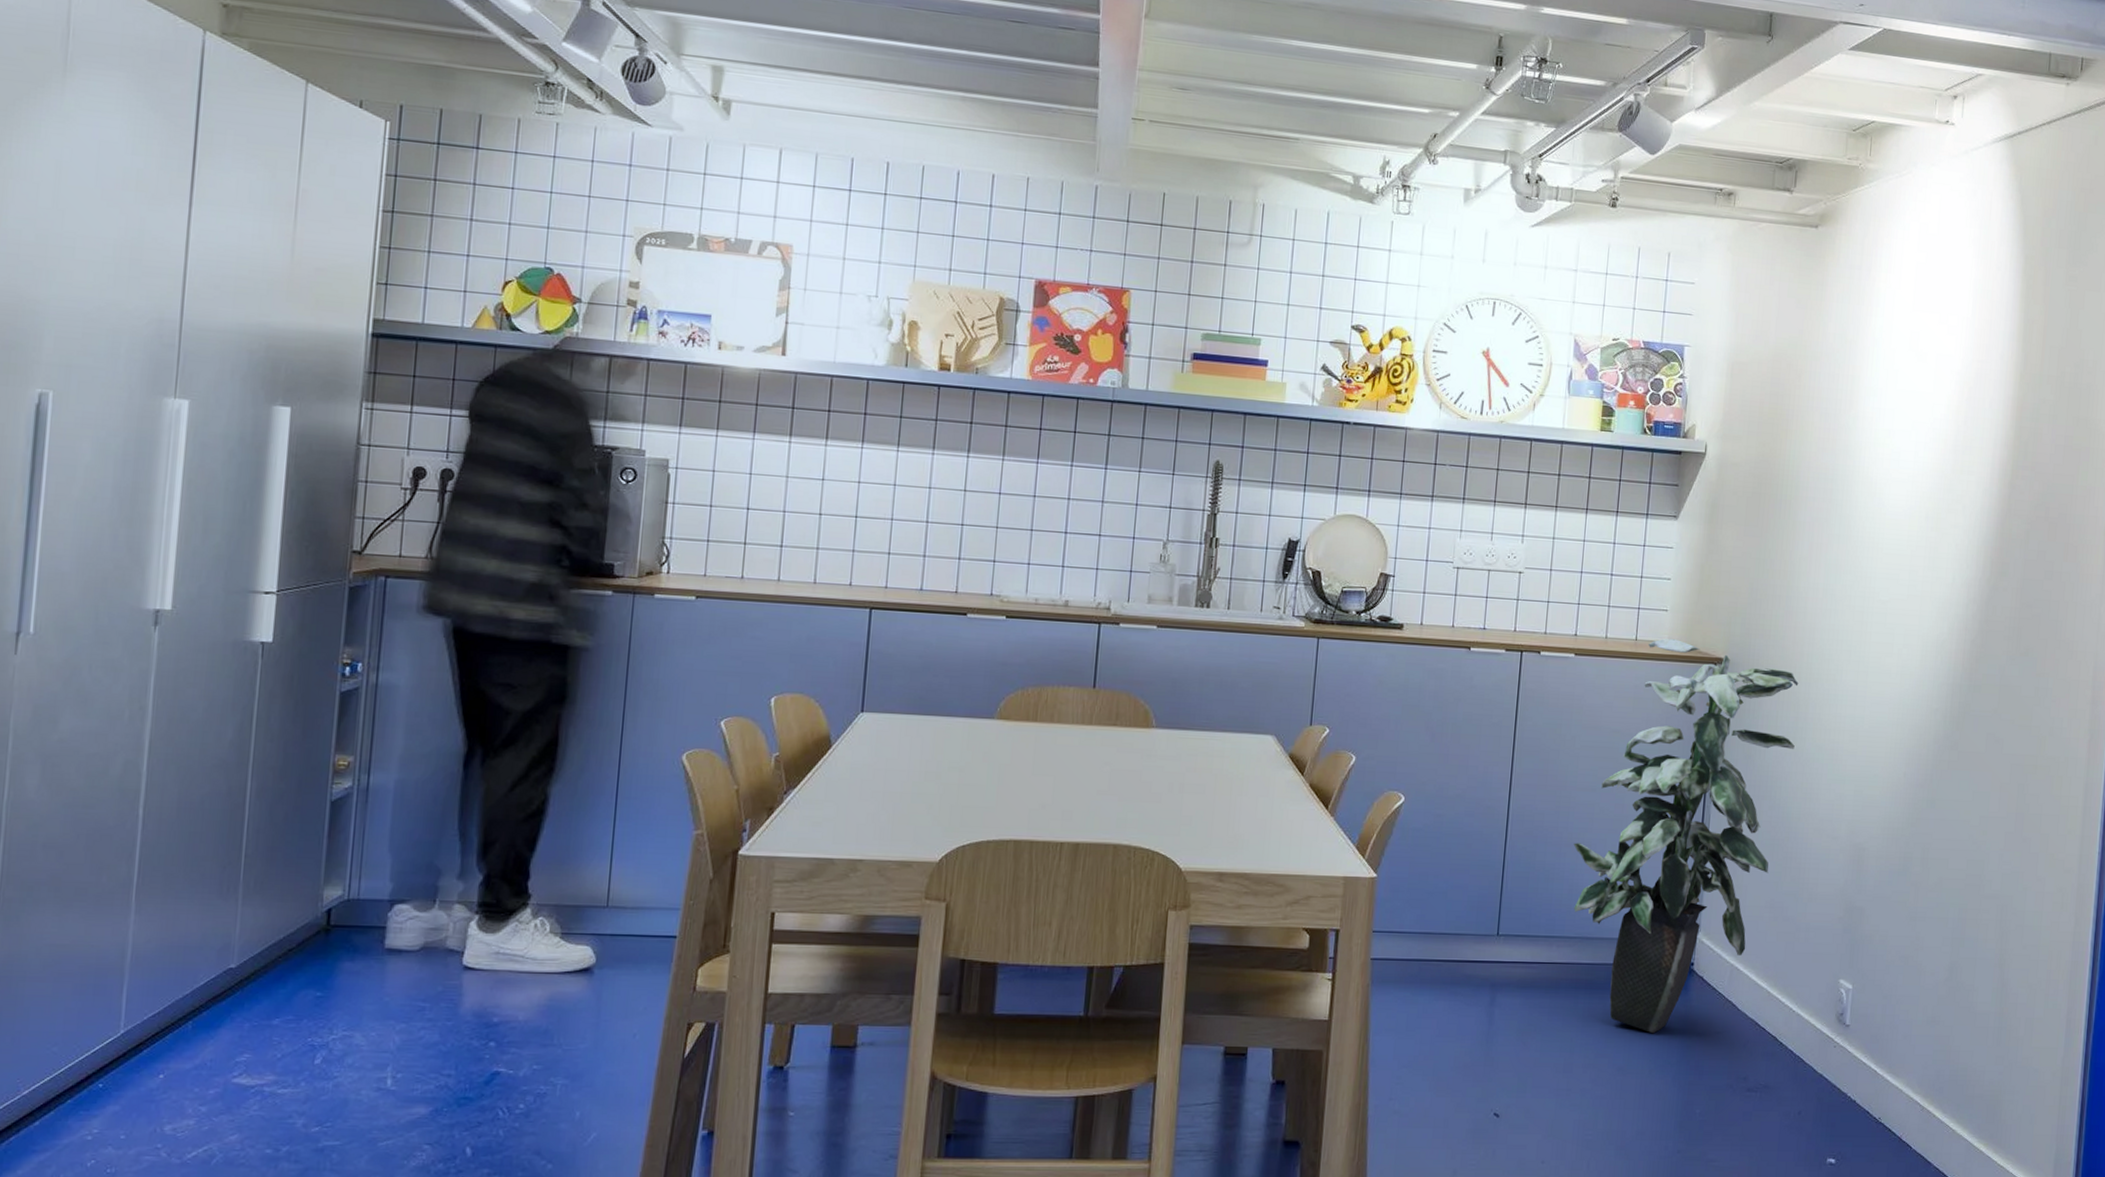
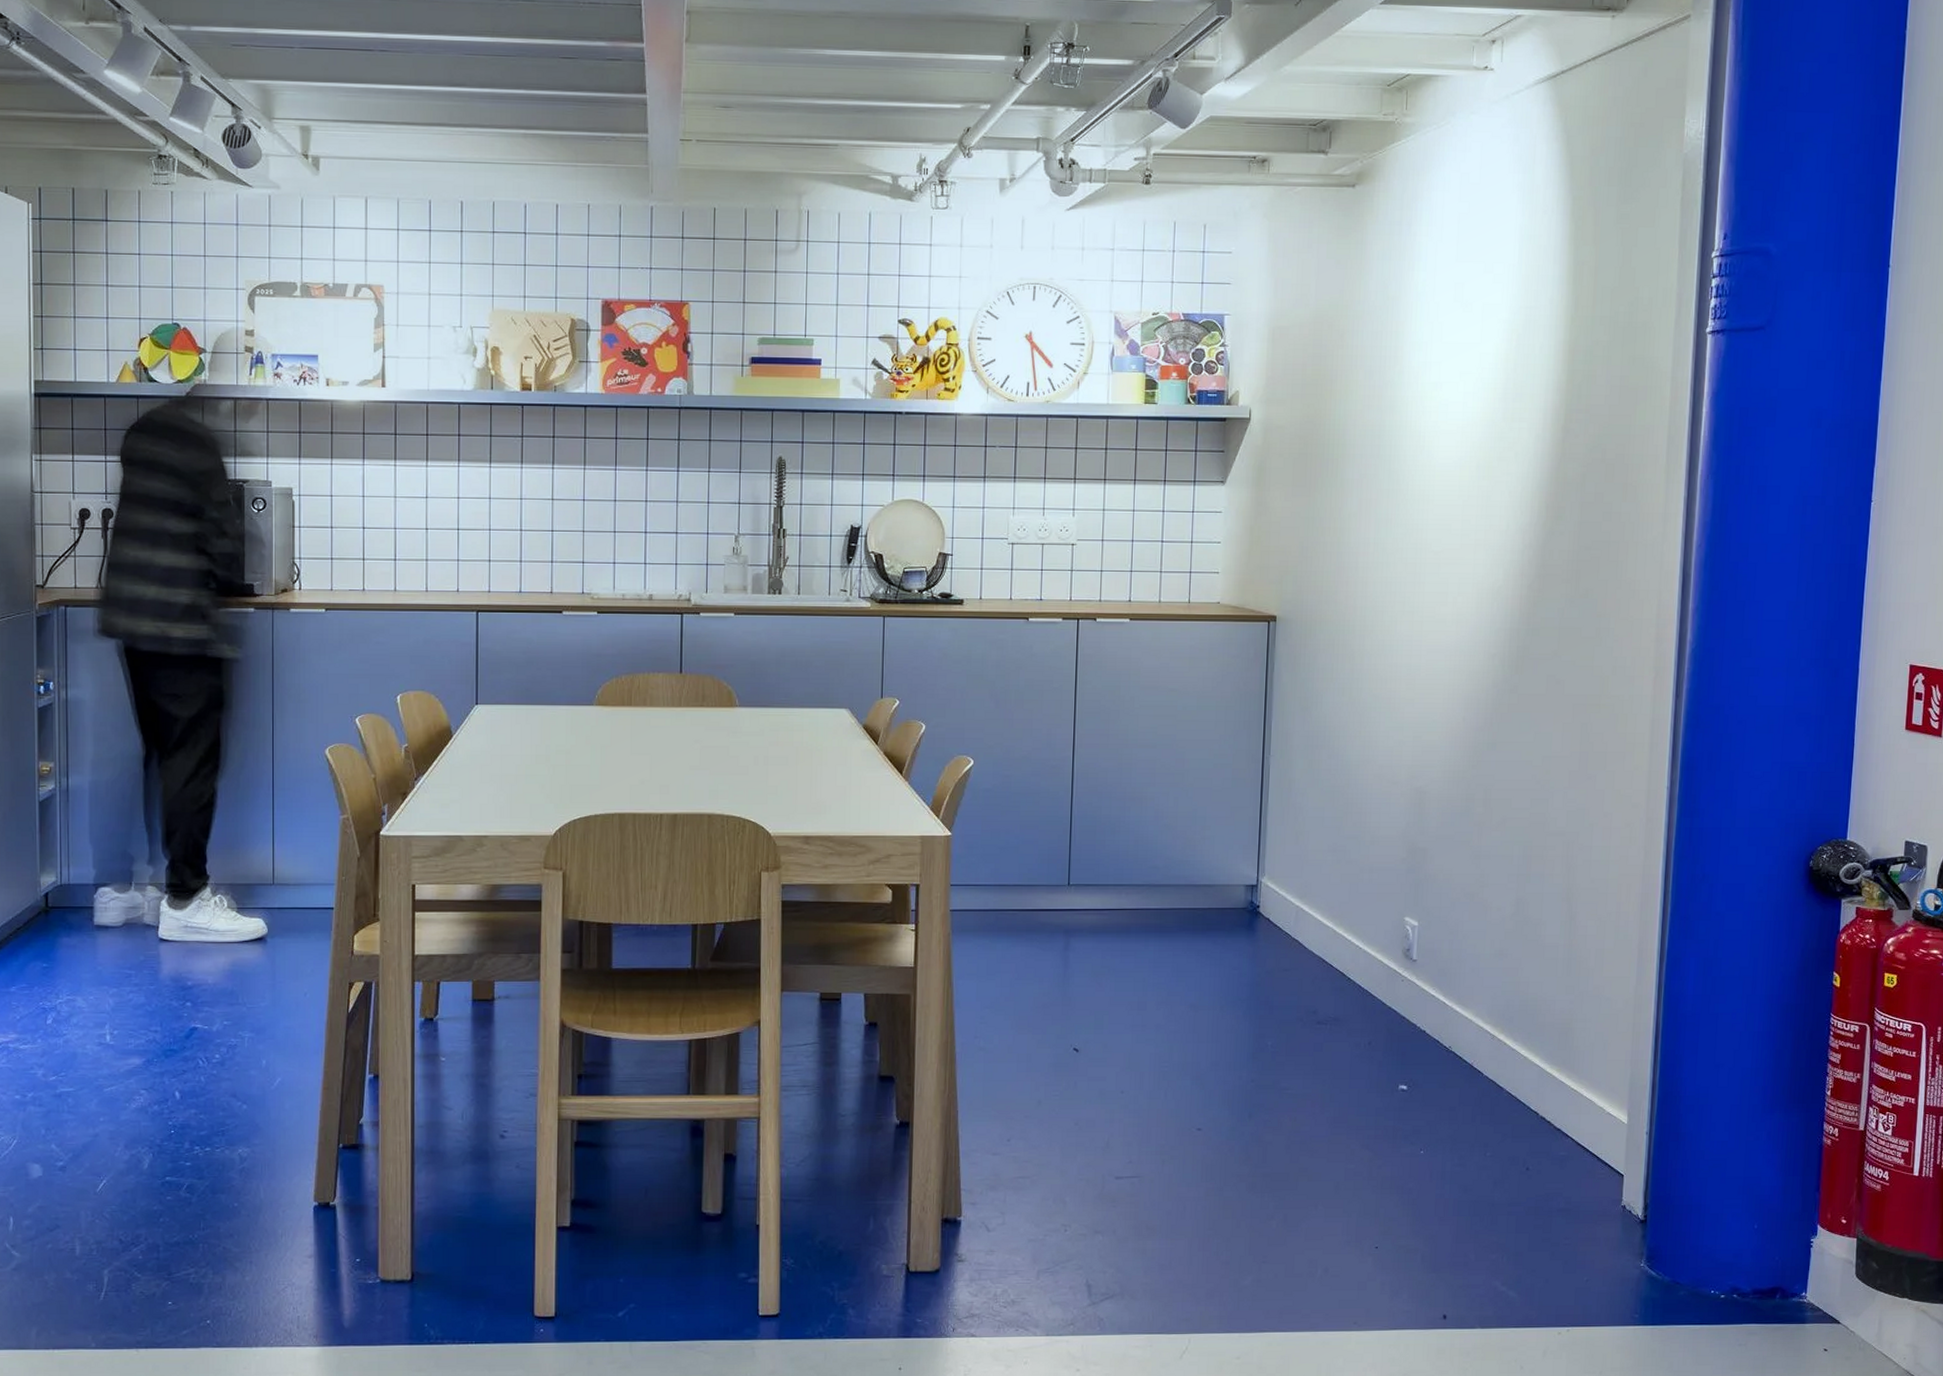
indoor plant: present [1573,639,1799,1034] -> none [1137,600,1353,973]

